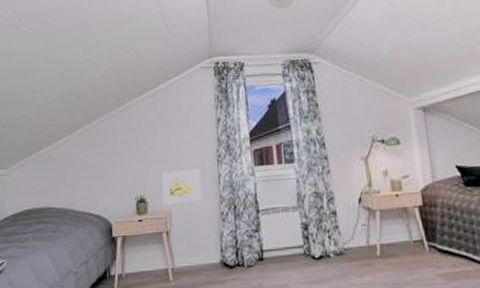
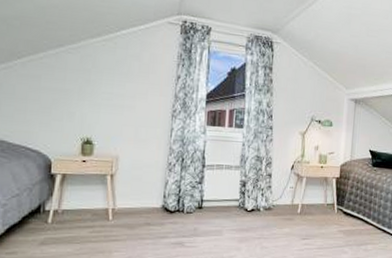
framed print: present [162,169,202,204] -> none [111,118,153,150]

